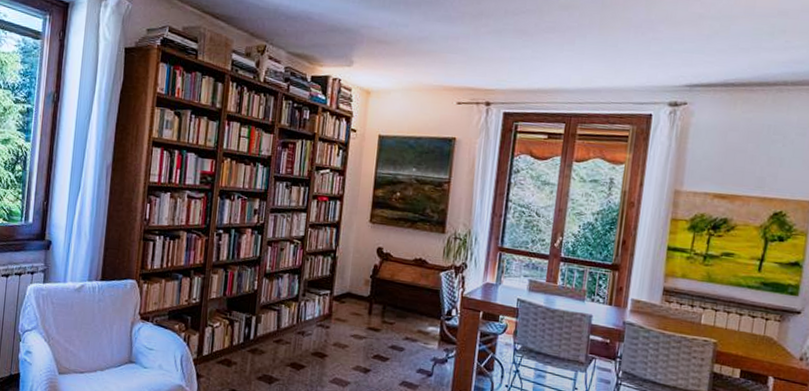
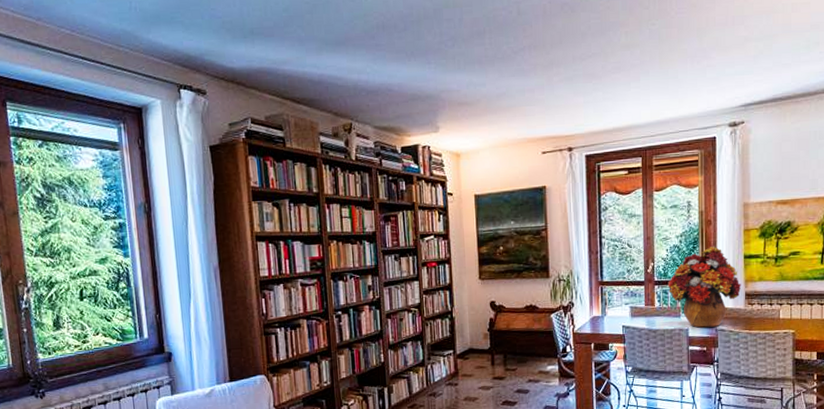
flower arrangement: none [574,231,661,319] -> present [667,246,742,328]

